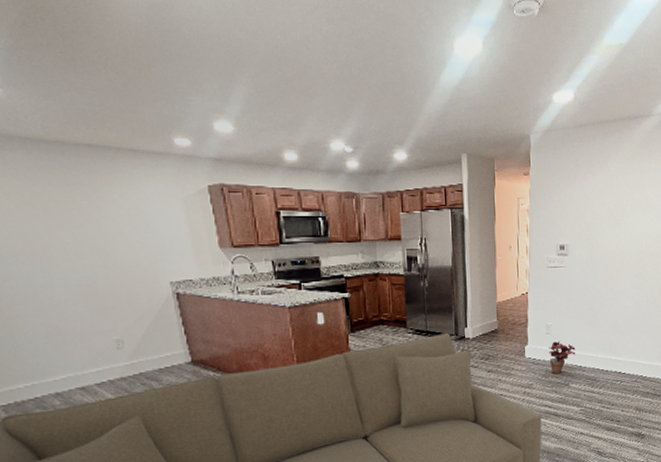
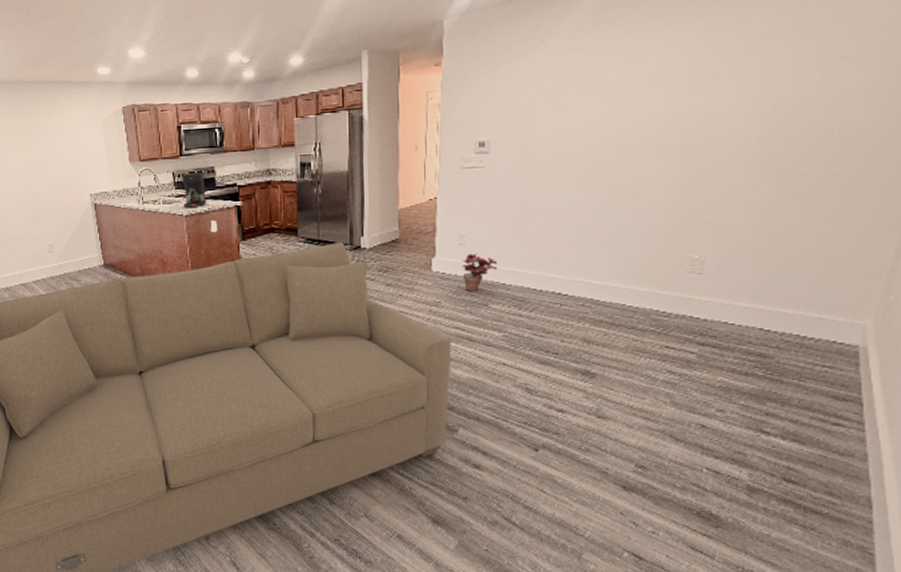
coffee maker: none [283,262,312,300] -> present [182,172,207,209]

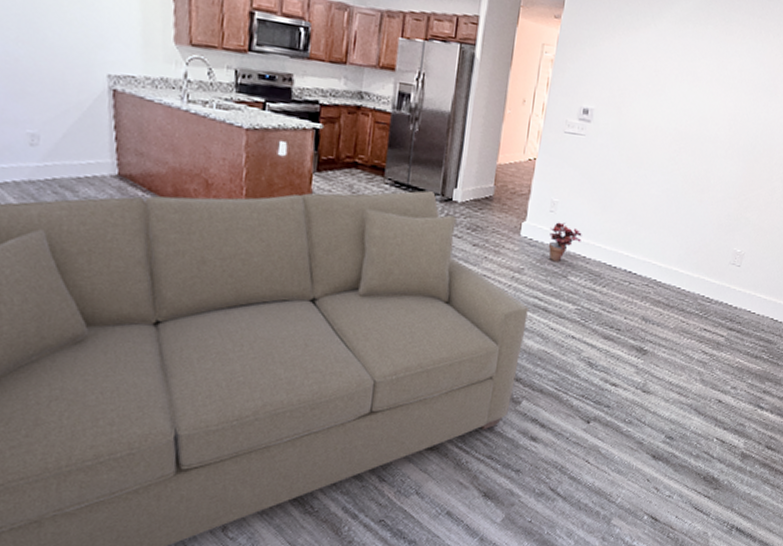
coffee maker: present [182,172,207,209] -> none [245,74,278,122]

